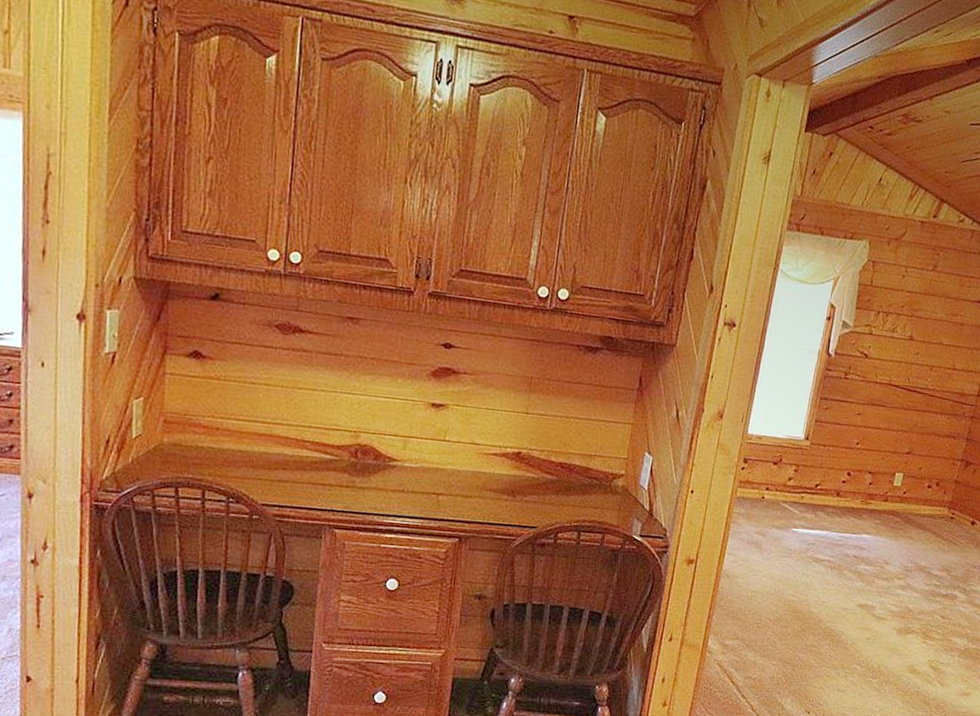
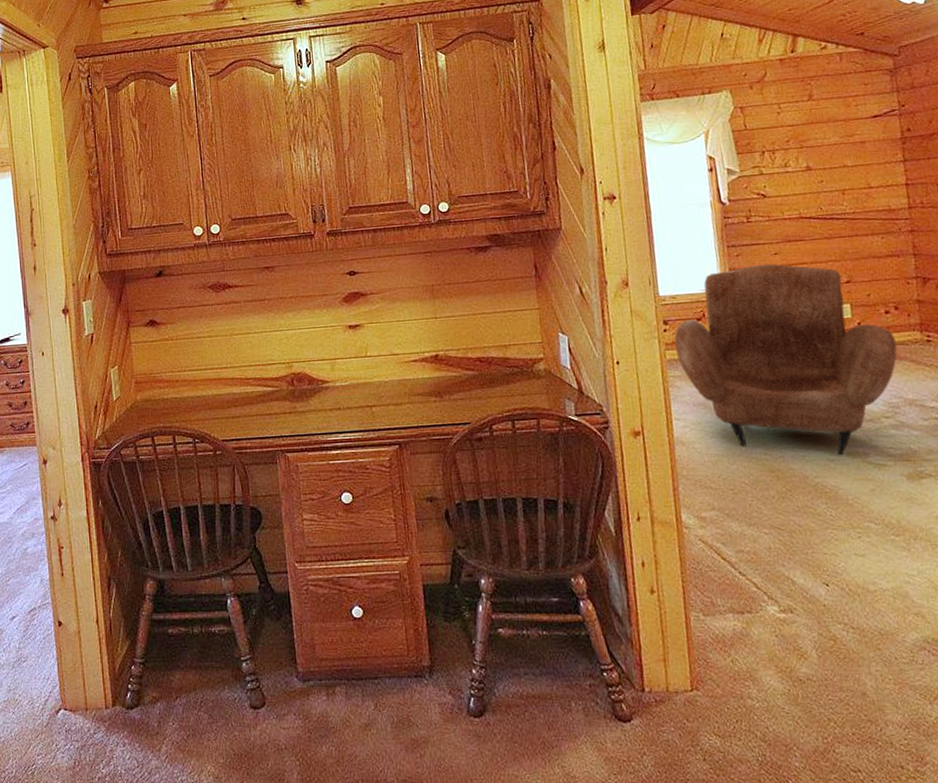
armchair: none [746,421,929,607] -> present [674,263,898,456]

